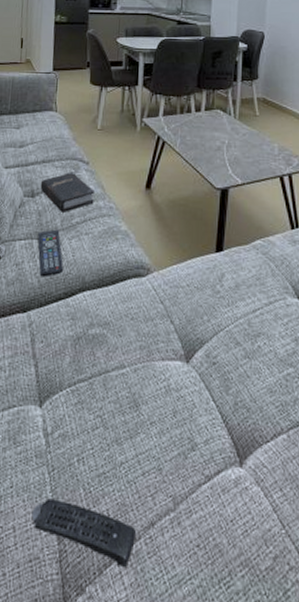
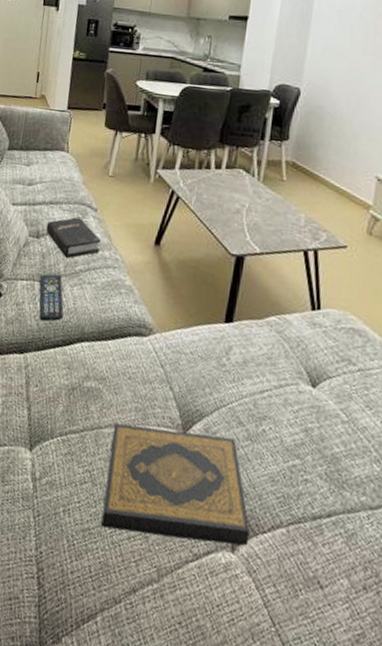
remote control: present [31,498,137,569] -> none [14,542,118,628]
hardback book: none [116,359,255,469] -> present [101,423,250,546]

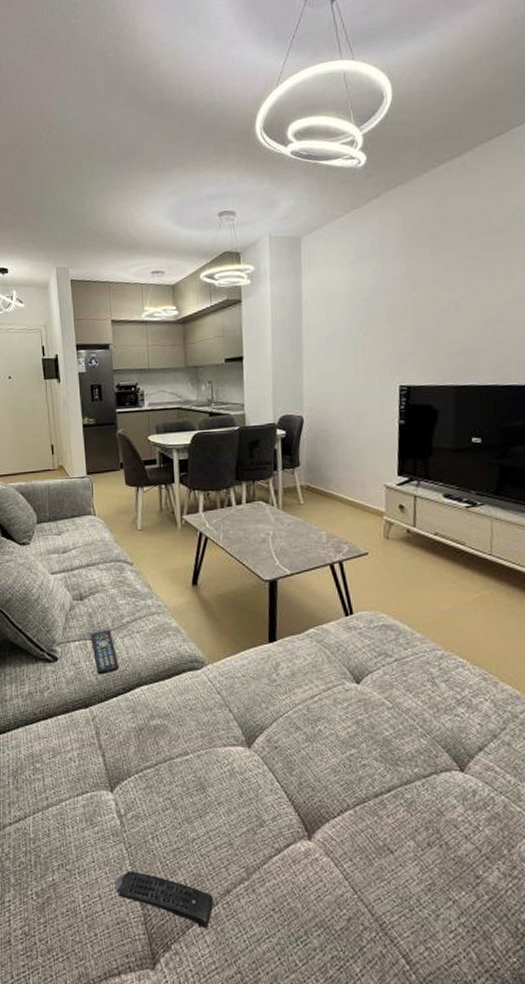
remote control: none [14,542,118,628] -> present [114,871,214,929]
hardback book: present [46,216,101,258] -> none [87,573,142,613]
hardback book: present [101,423,250,546] -> none [184,743,322,845]

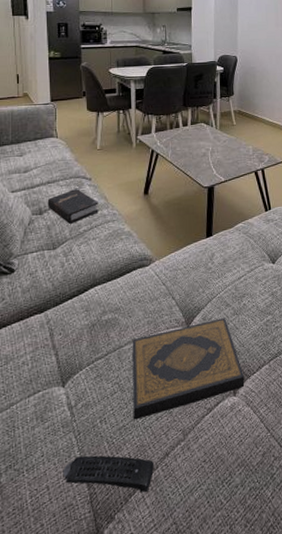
hardback book: none [87,573,142,613] -> present [47,188,98,224]
remote control: present [91,629,120,675] -> none [49,239,76,281]
hardback book: none [184,743,322,845] -> present [132,318,245,420]

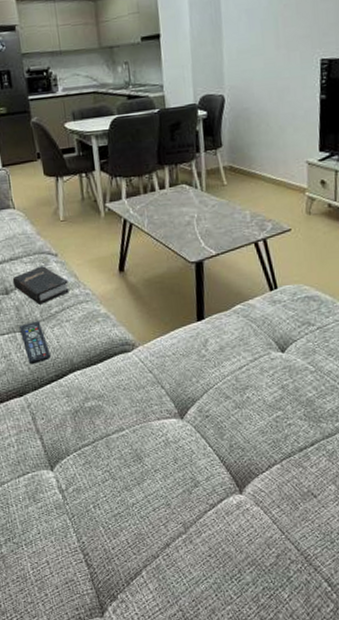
remote control: none [49,239,76,281] -> present [20,320,52,365]
remote control: present [63,455,155,493] -> none [60,537,155,579]
hardback book: present [132,318,245,420] -> none [120,411,252,509]

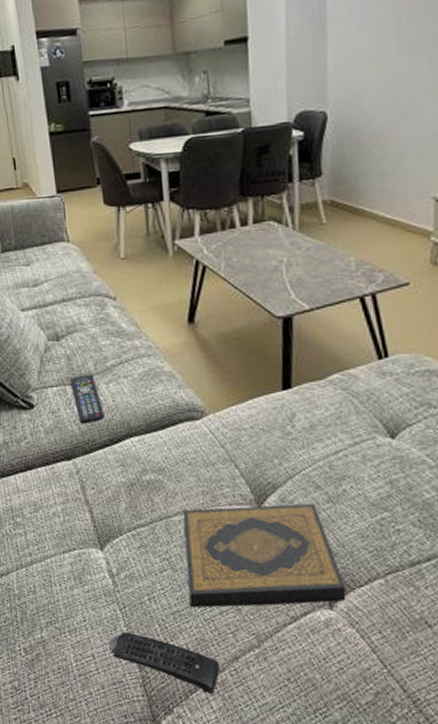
hardback book: present [12,265,69,305] -> none [64,309,129,355]
remote control: none [60,537,155,579] -> present [108,632,221,695]
hardback book: none [120,411,252,509] -> present [182,503,346,608]

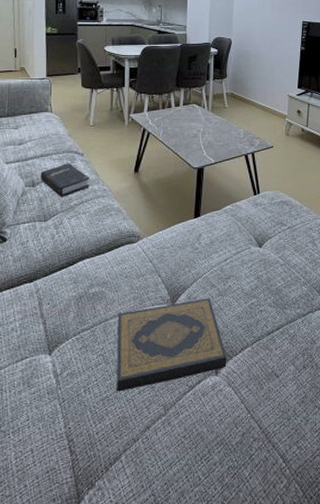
hardback book: none [64,309,129,355] -> present [40,162,89,197]
remote control: present [70,374,106,424] -> none [40,212,65,252]
remote control: present [108,632,221,695] -> none [47,422,136,463]

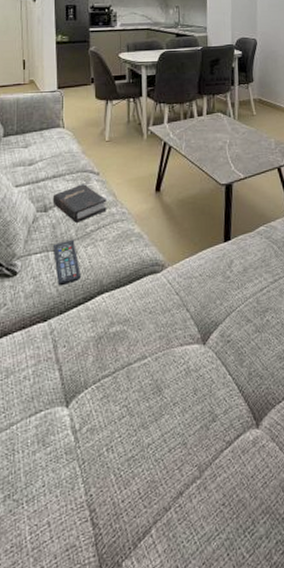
remote control: none [40,212,65,252] -> present [54,239,82,286]
hardback book: present [117,298,227,392] -> none [142,335,269,451]

